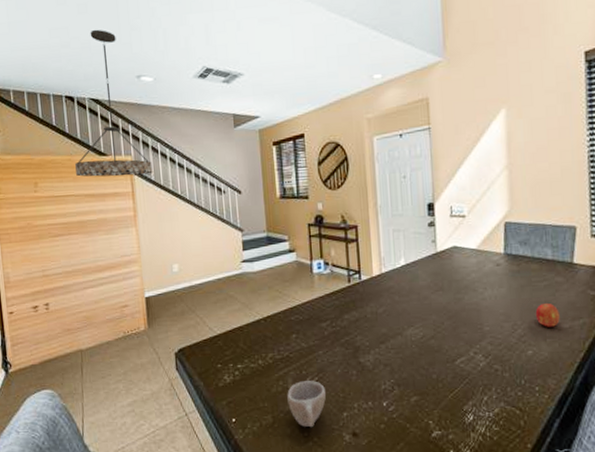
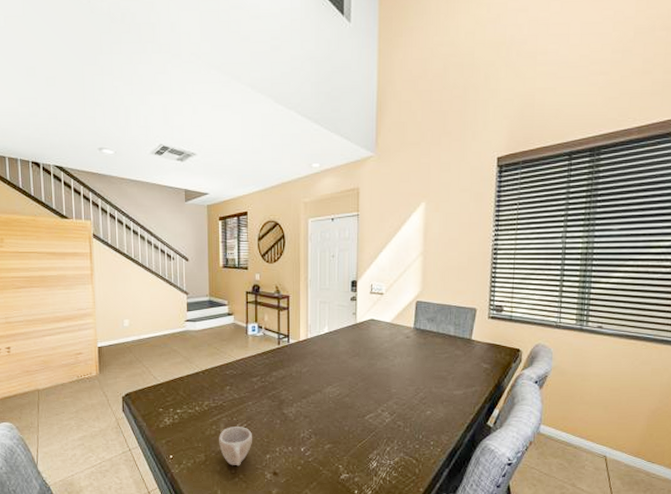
chandelier: present [75,29,153,177] -> none [39,102,109,238]
fruit: present [535,304,560,327] -> none [436,373,456,392]

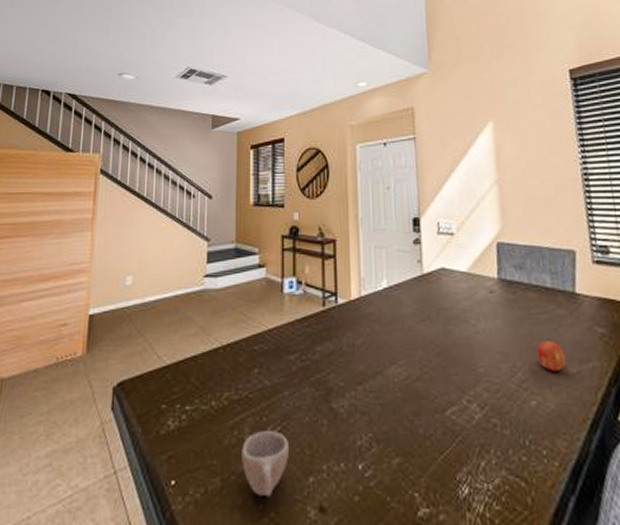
fruit: none [436,373,456,392] -> present [536,341,566,371]

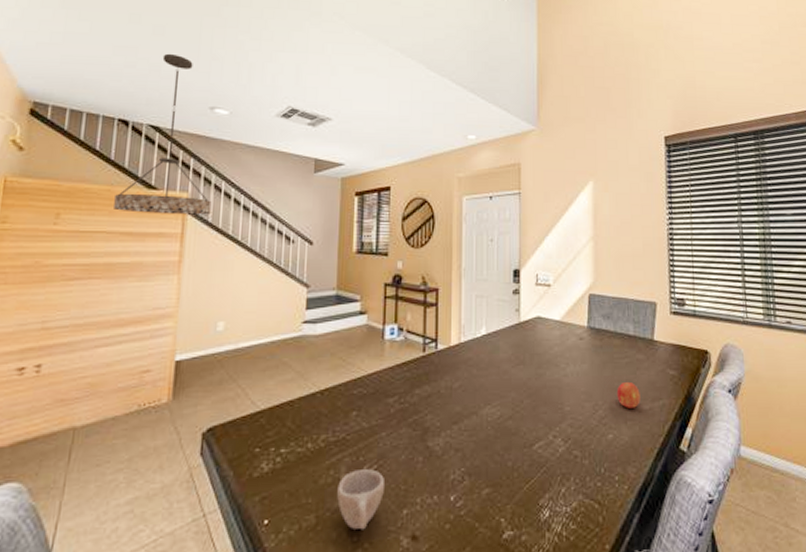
chandelier: none [37,28,120,175] -> present [114,53,212,215]

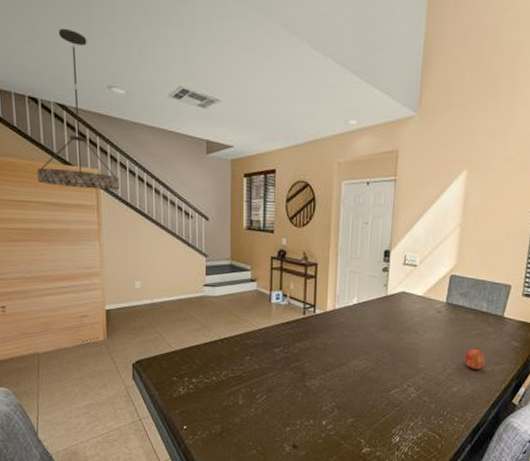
cup: present [337,469,384,530] -> none [237,398,272,438]

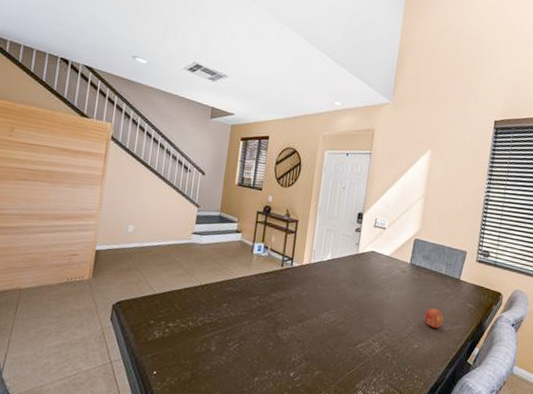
chandelier: present [37,28,120,190] -> none [55,7,129,142]

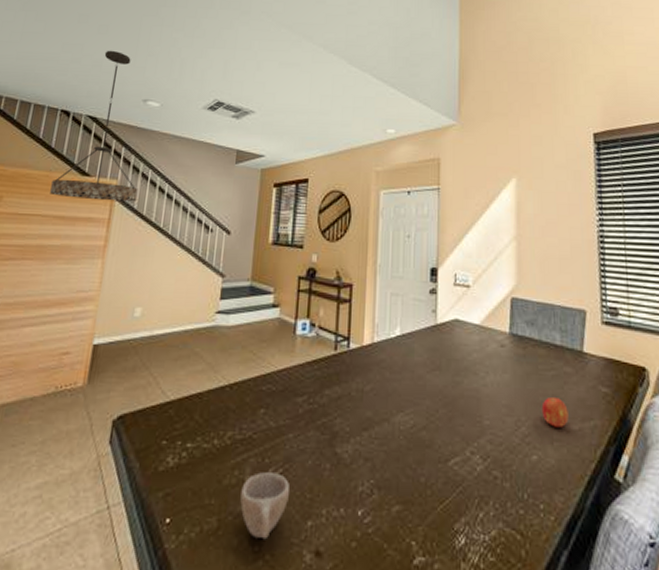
chandelier: none [55,7,129,142] -> present [50,50,138,202]
cup: none [207,345,243,388] -> present [240,472,289,540]

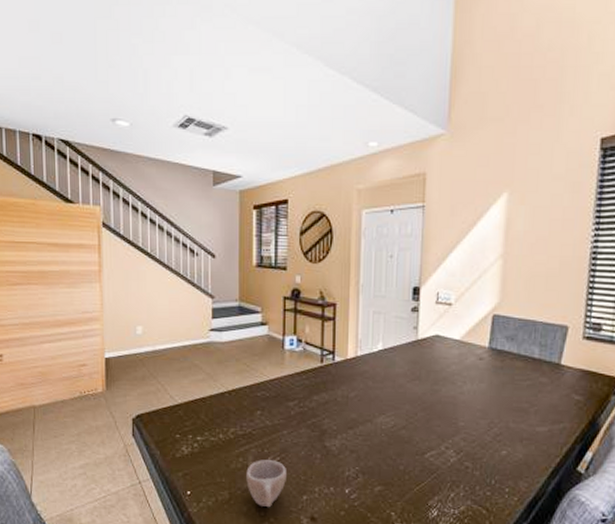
chandelier: present [50,50,138,202] -> none [39,63,122,228]
fruit: present [541,398,569,428] -> none [514,404,540,429]

